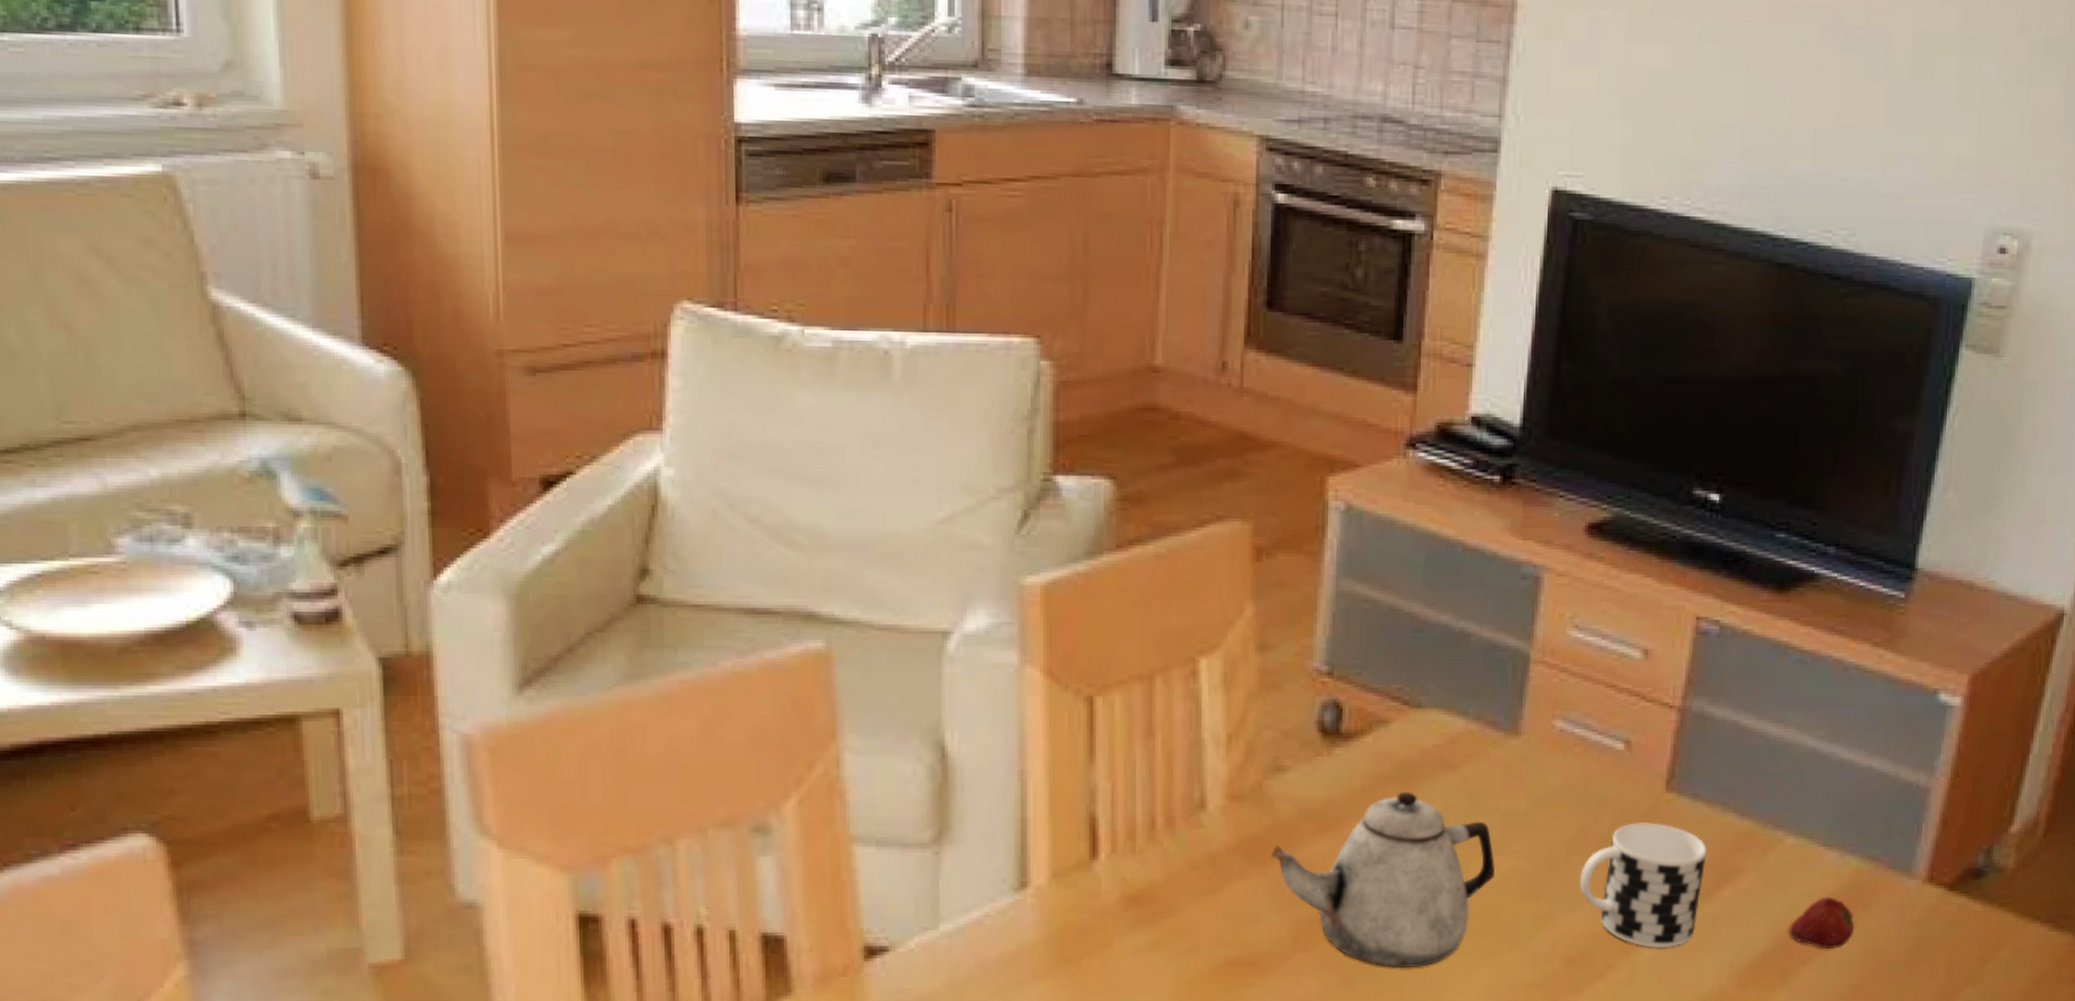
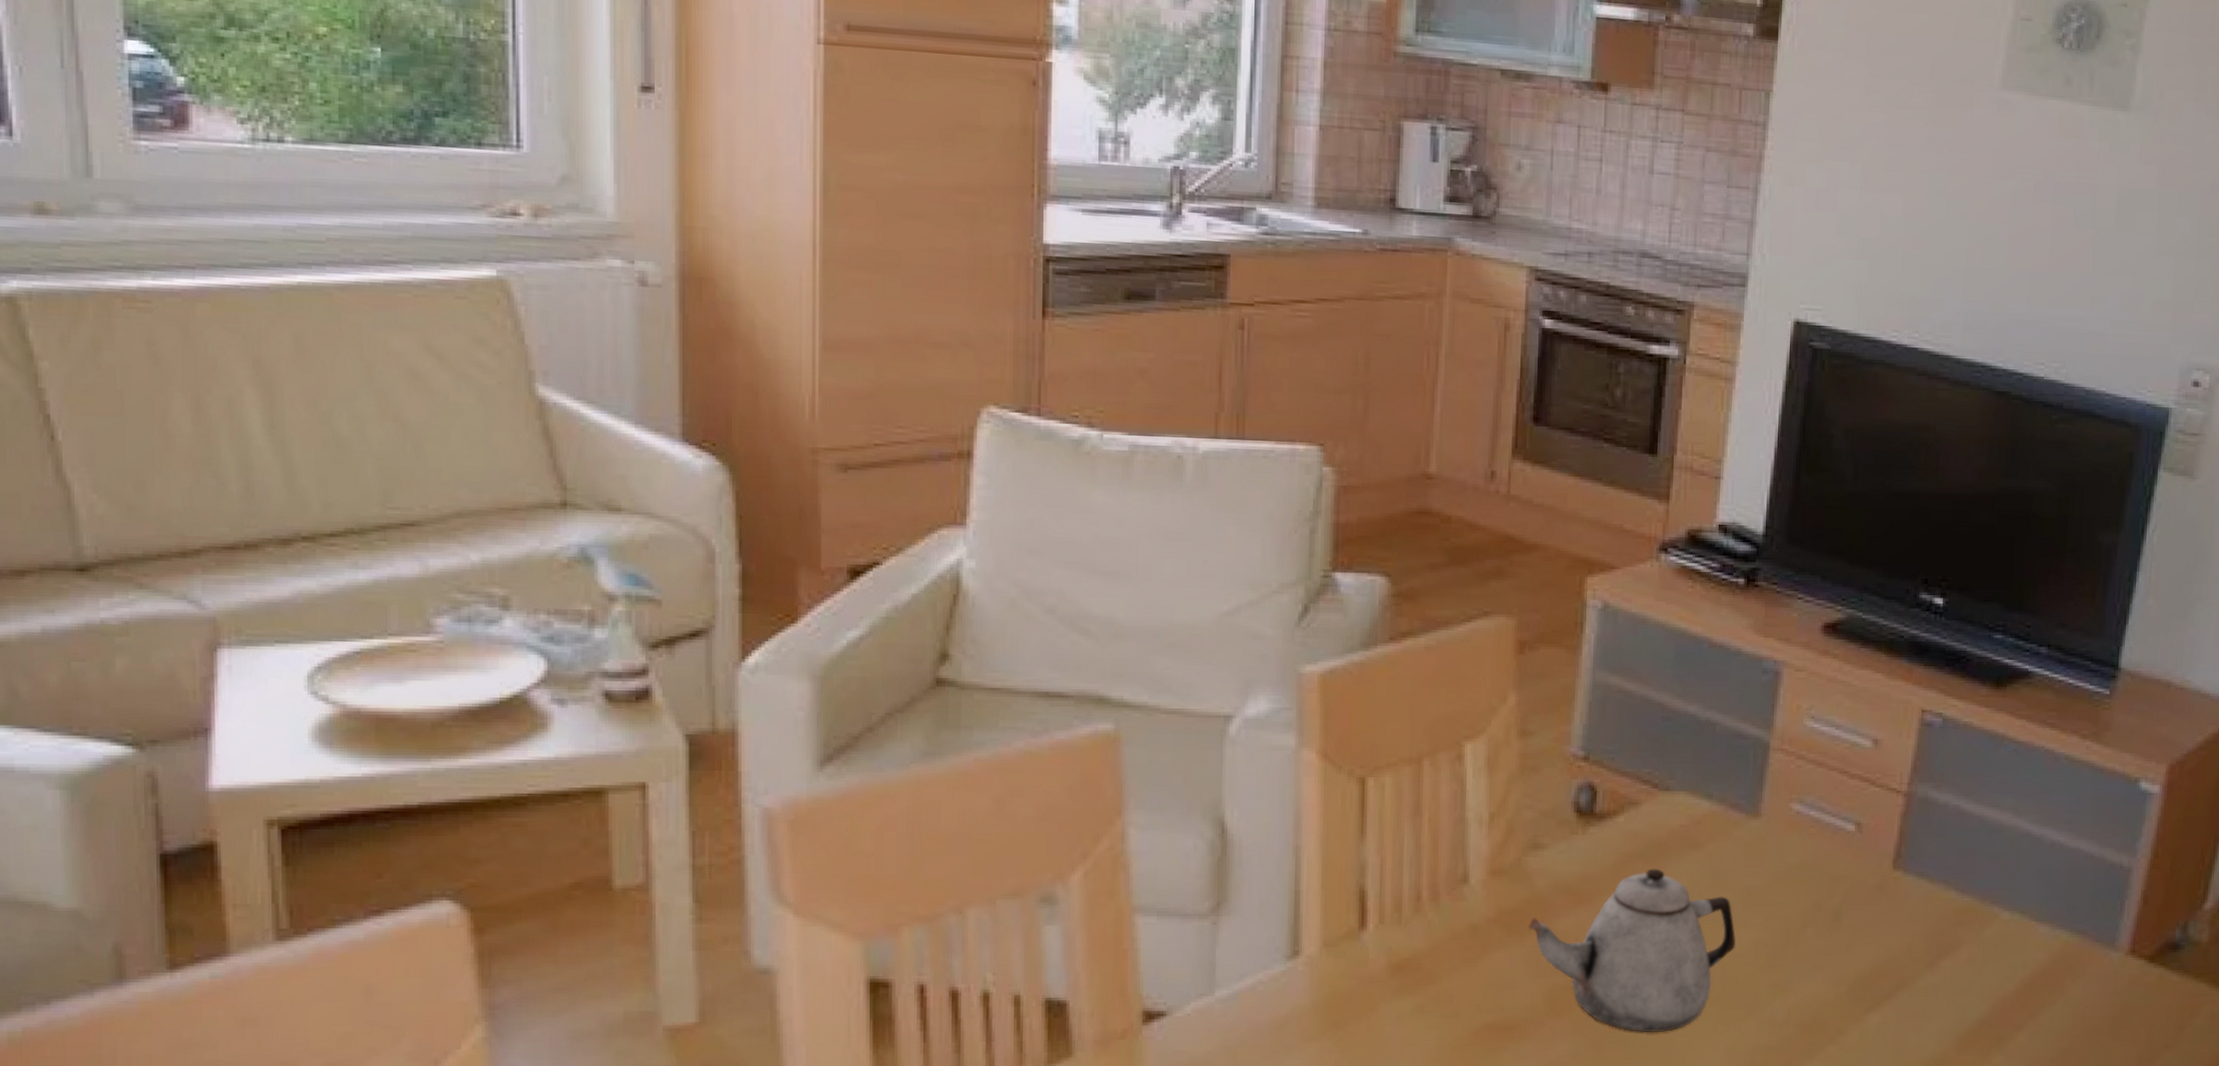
cup: present [1579,822,1707,949] -> none [1812,898,1930,1015]
fruit: present [1789,897,1855,948] -> none [2004,967,2064,1015]

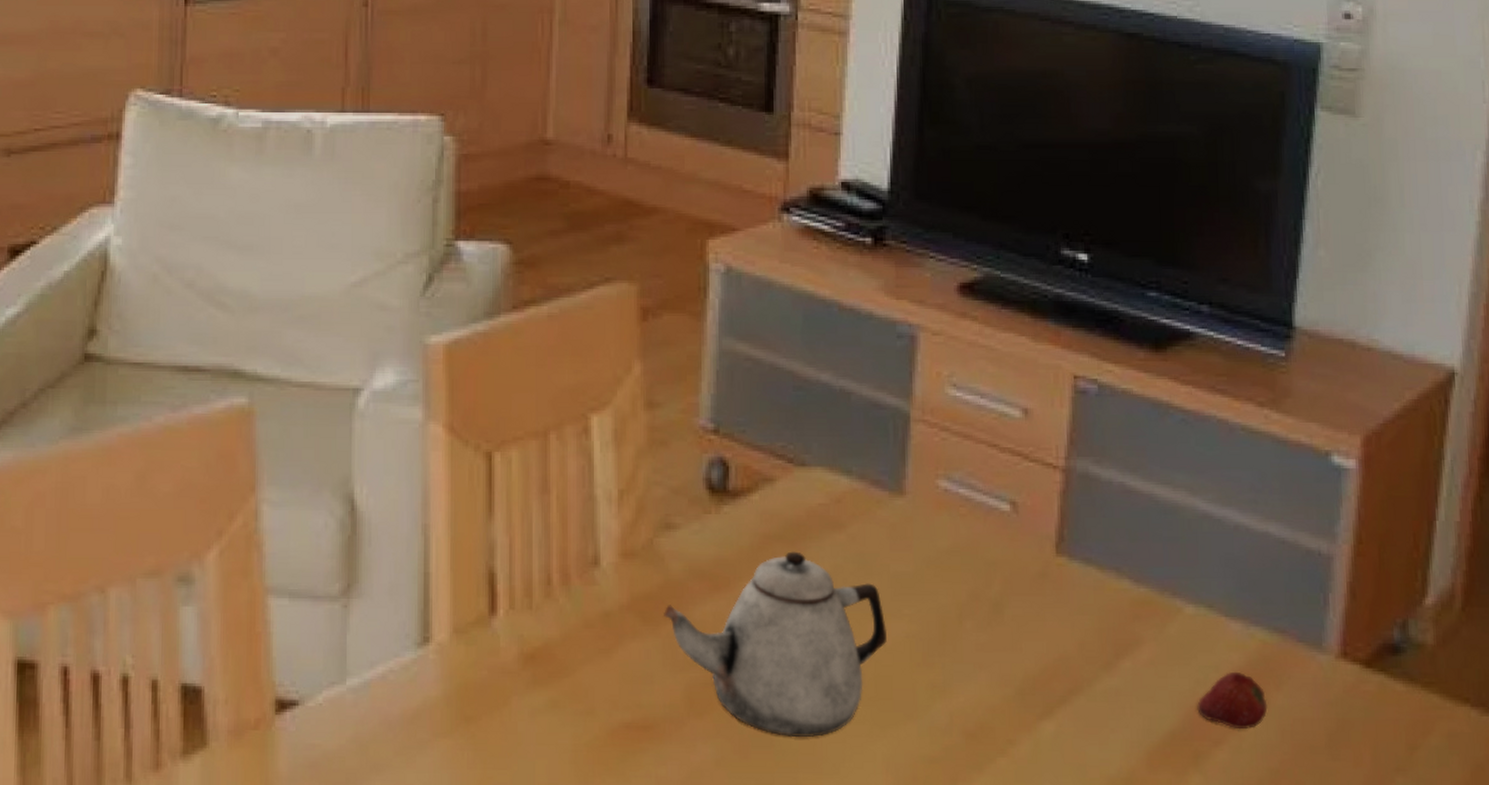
fruit: none [2004,967,2064,1015] -> present [1197,671,1268,729]

